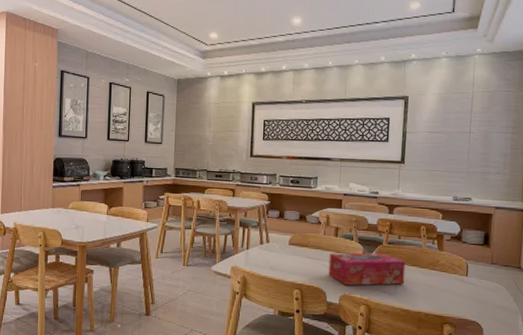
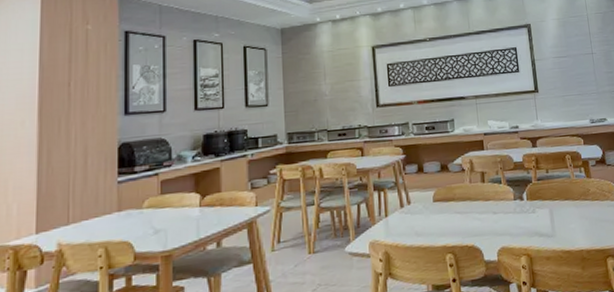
tissue box: present [328,252,406,286] -> none [479,191,561,238]

